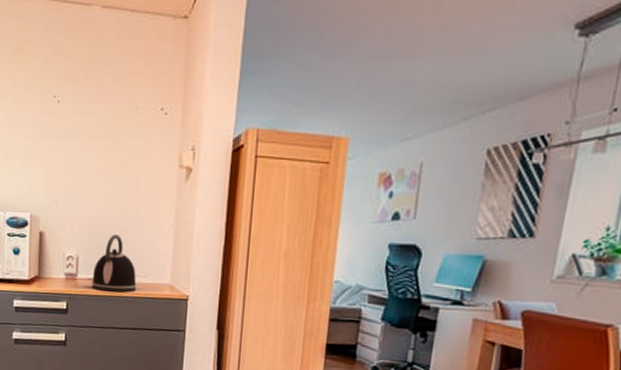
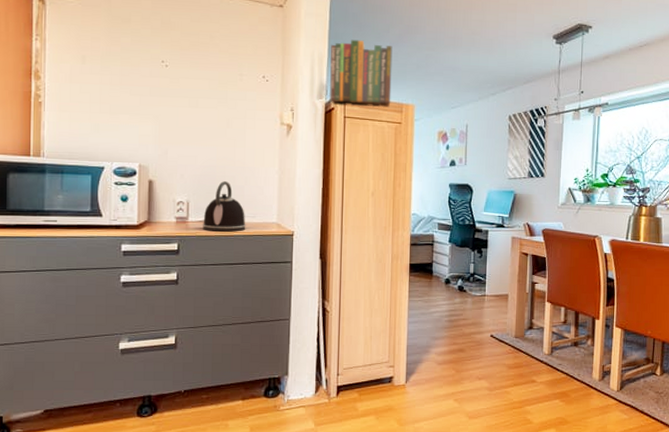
books: none [239,53,325,143] -> present [329,39,393,108]

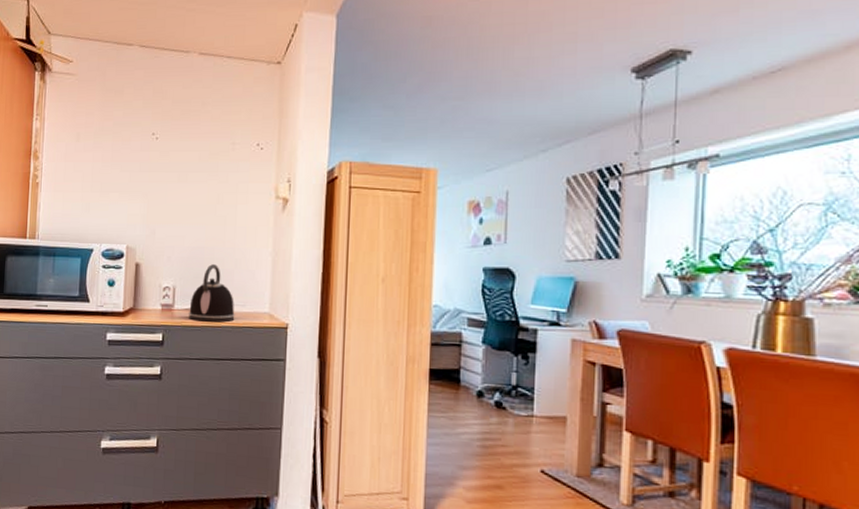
books: present [329,39,393,108] -> none [332,94,410,174]

